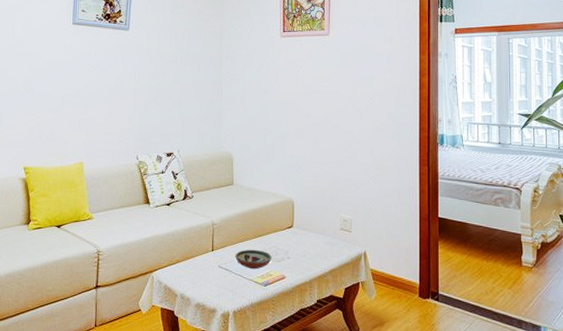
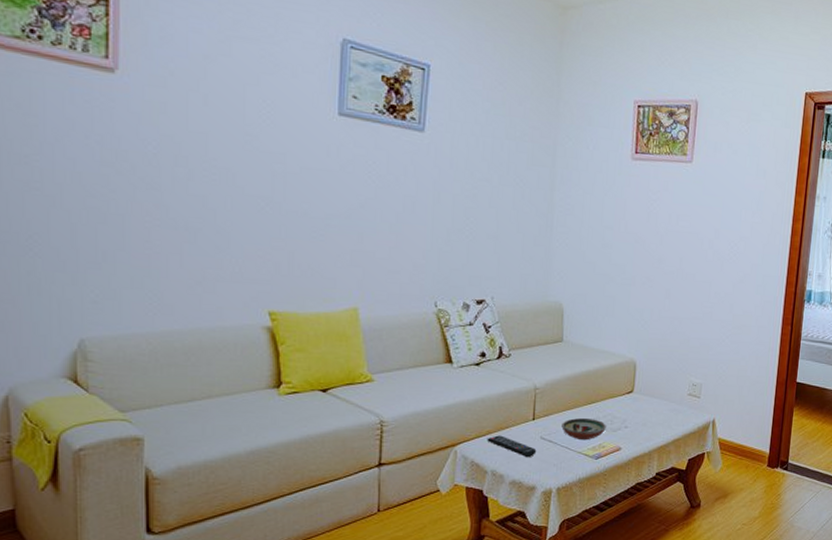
remote control: none [176,264,216,284] -> present [487,435,537,458]

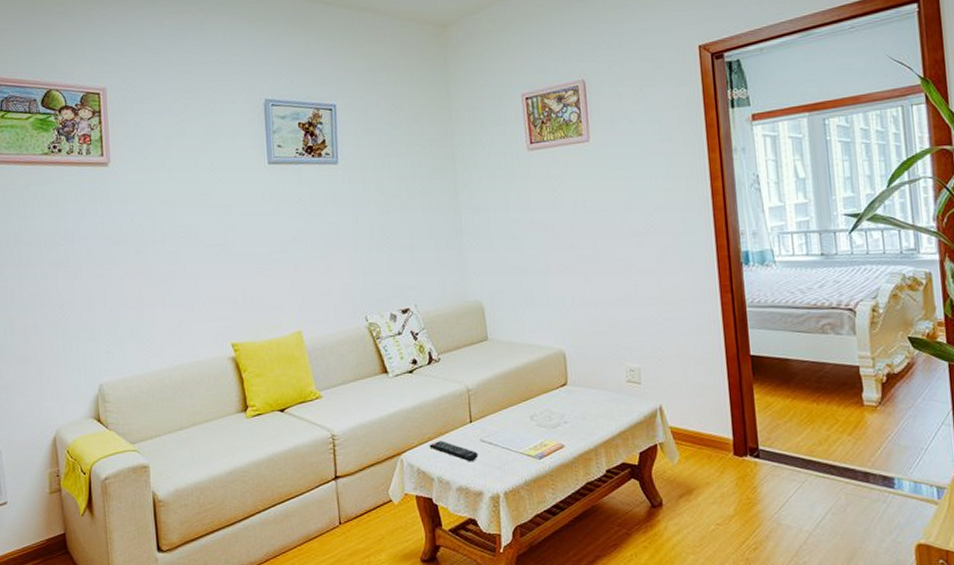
decorative bowl: present [561,418,606,441] -> none [499,416,545,440]

